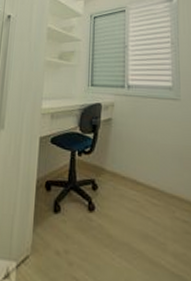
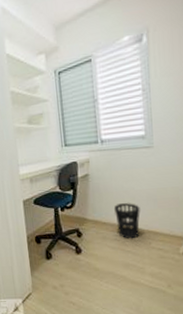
wastebasket: none [135,157,164,203] -> present [113,203,140,239]

